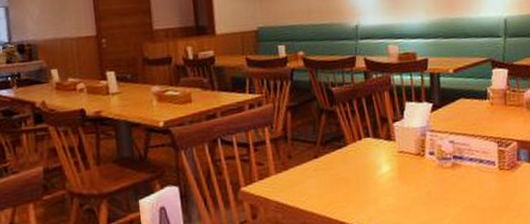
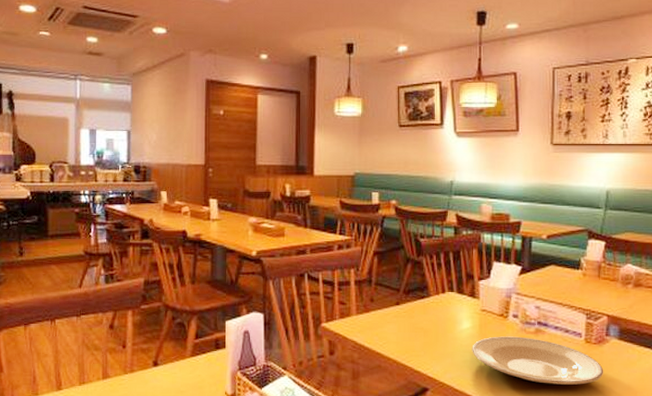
plate: none [393,173,519,216] -> present [472,336,604,385]

